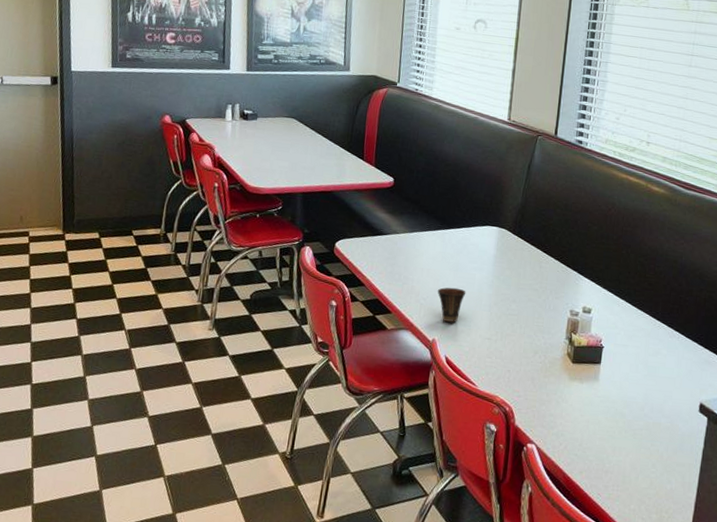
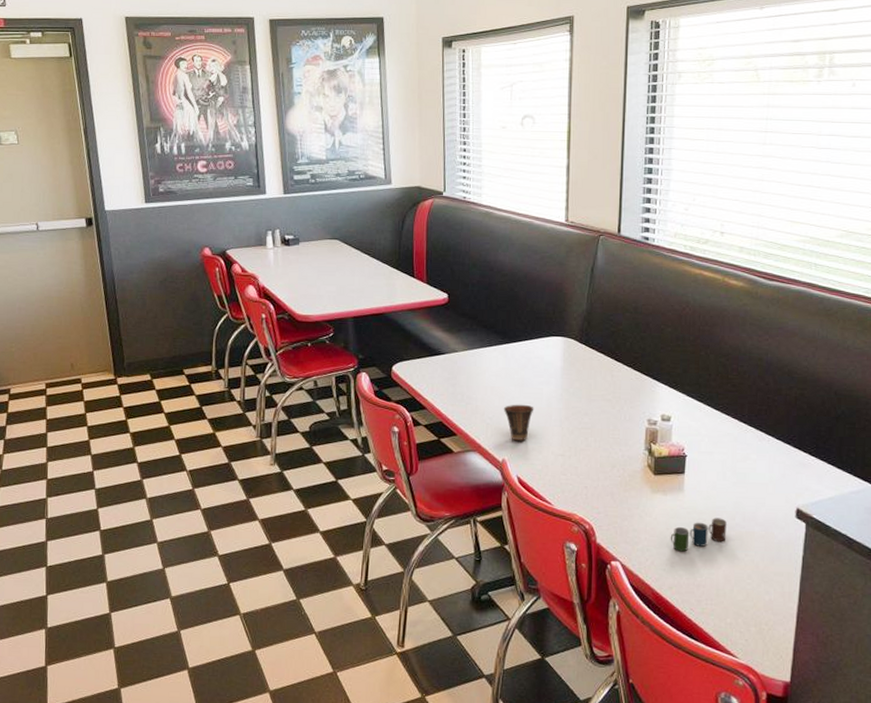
cup: none [583,407,636,439] -> present [670,518,727,552]

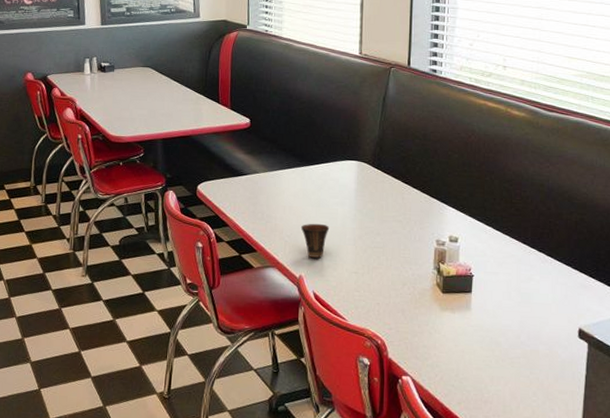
cup: present [670,518,727,552] -> none [458,336,512,369]

